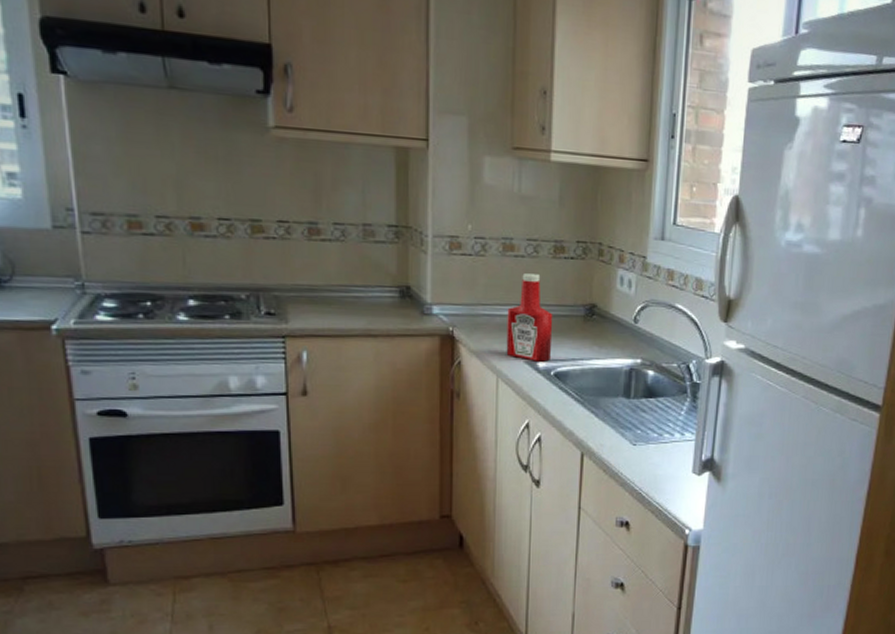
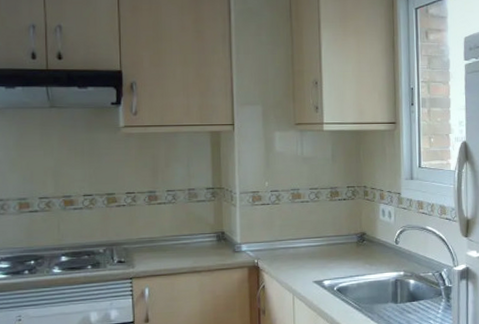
ketchup bottle: present [506,273,553,362] -> none [298,214,334,281]

